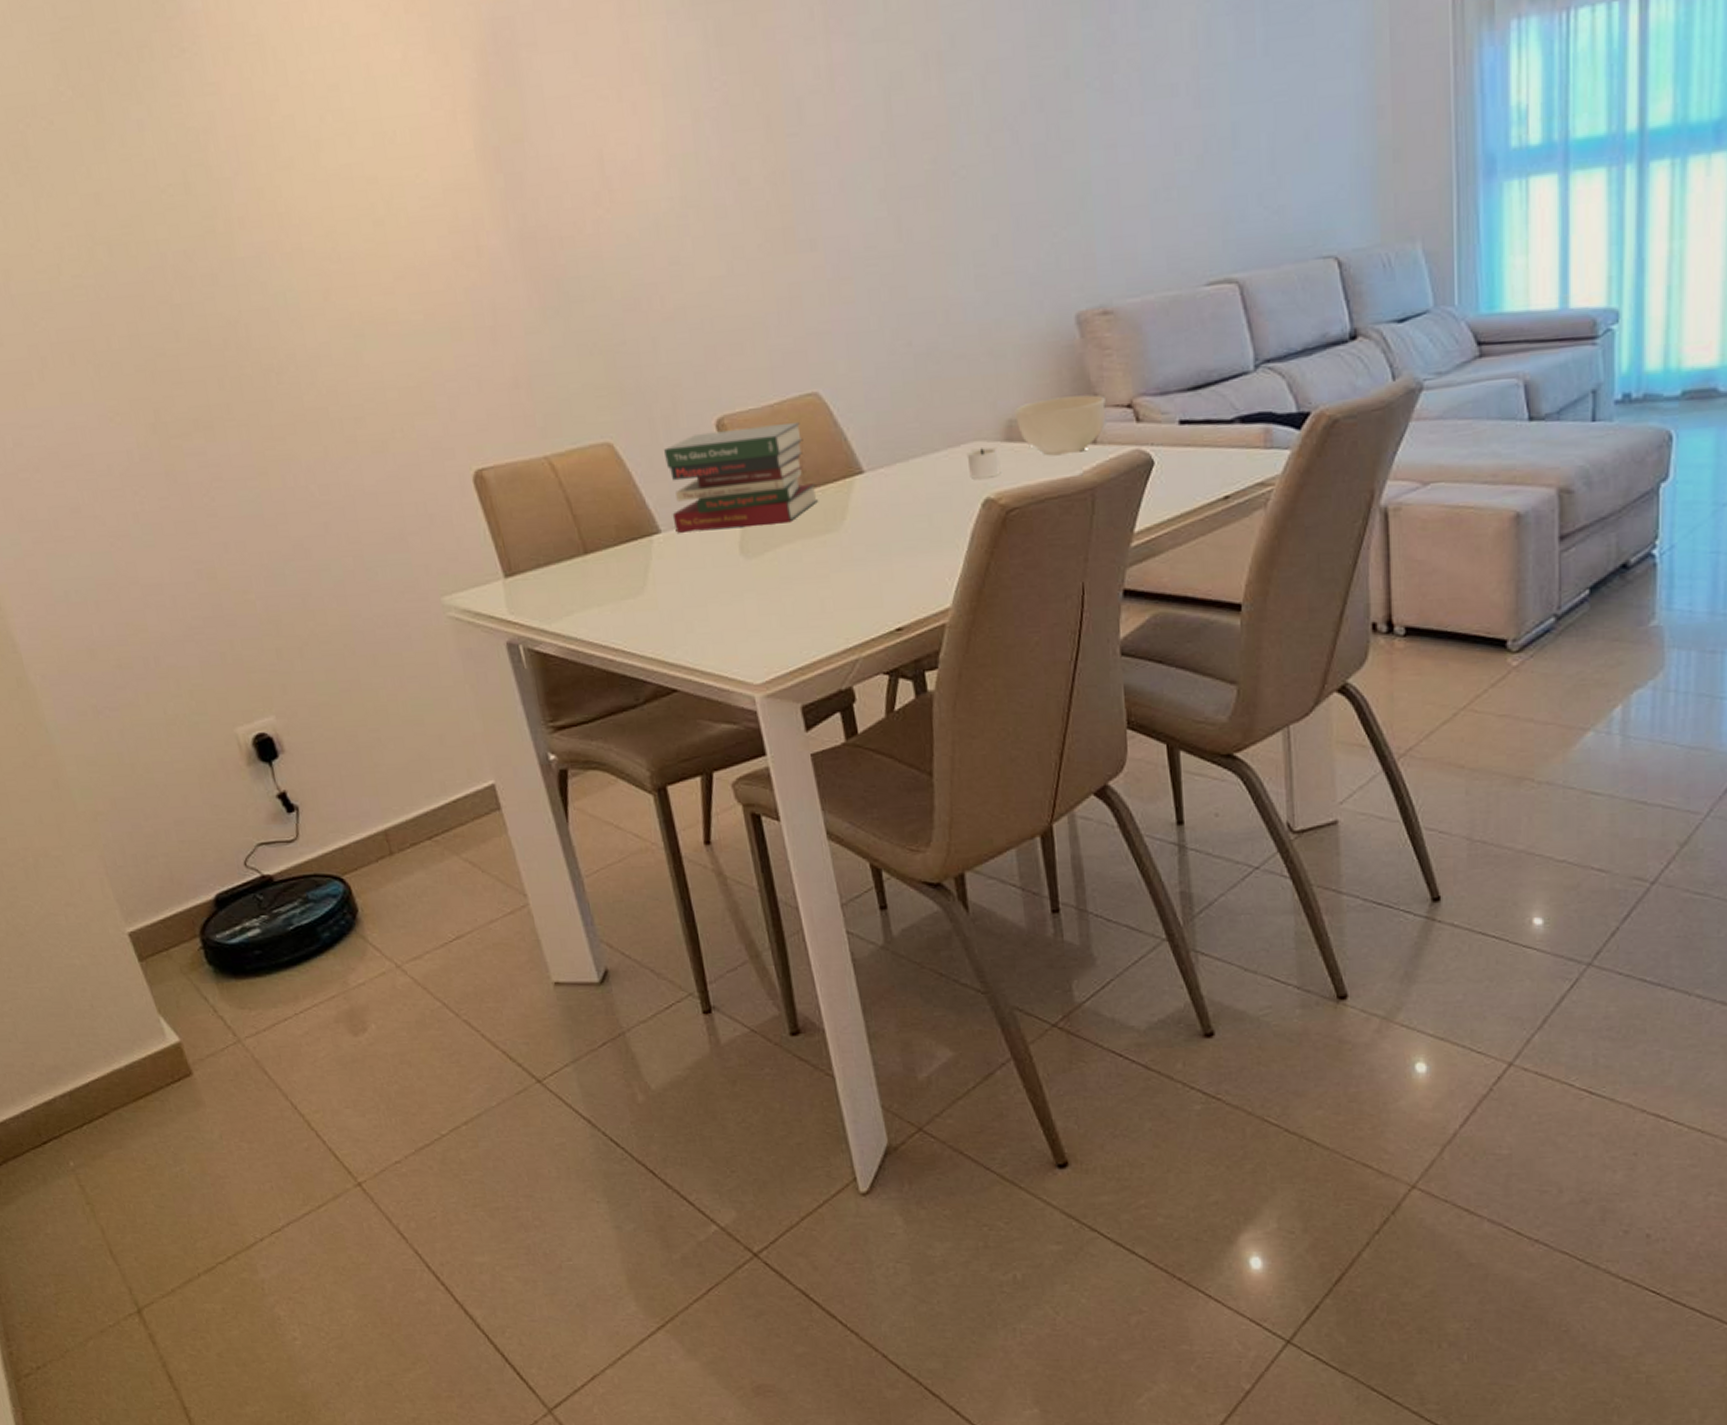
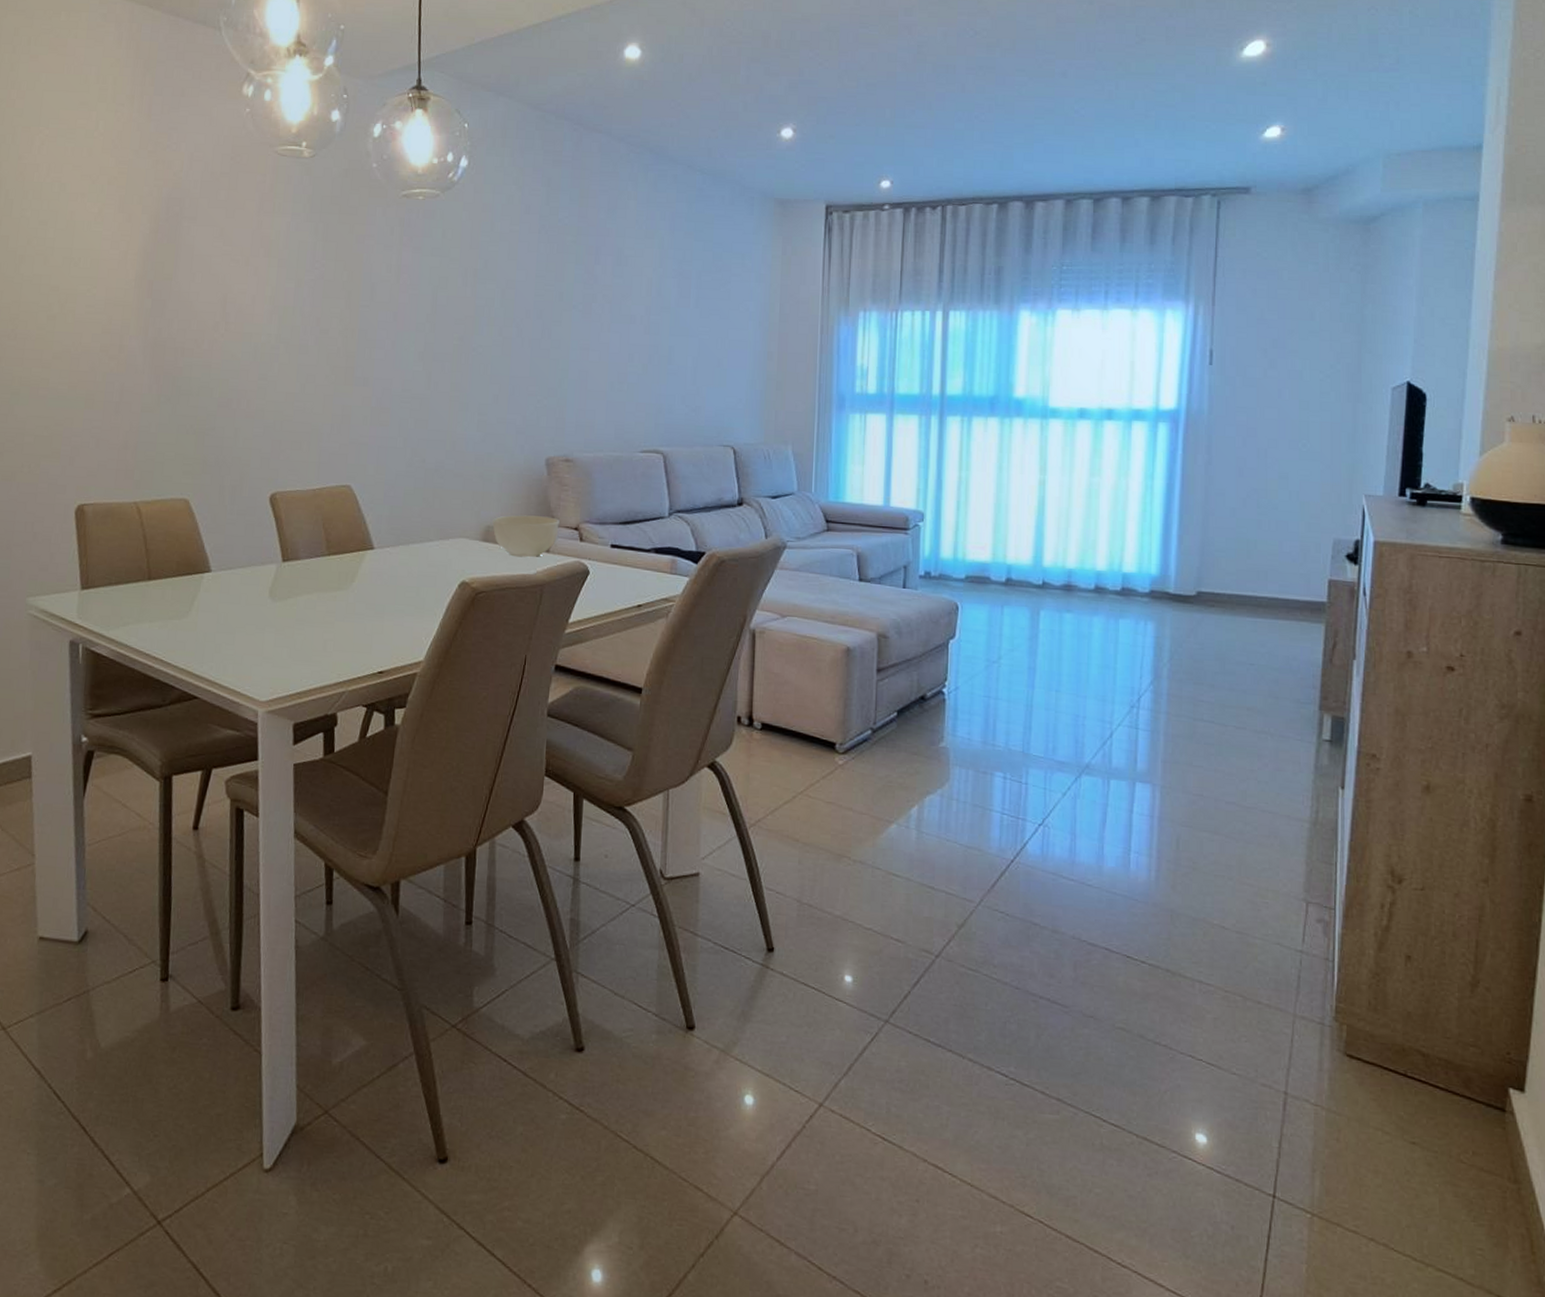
books: present [664,421,818,533] -> none [222,502,337,578]
candle: present [966,447,1001,480] -> none [452,544,477,567]

